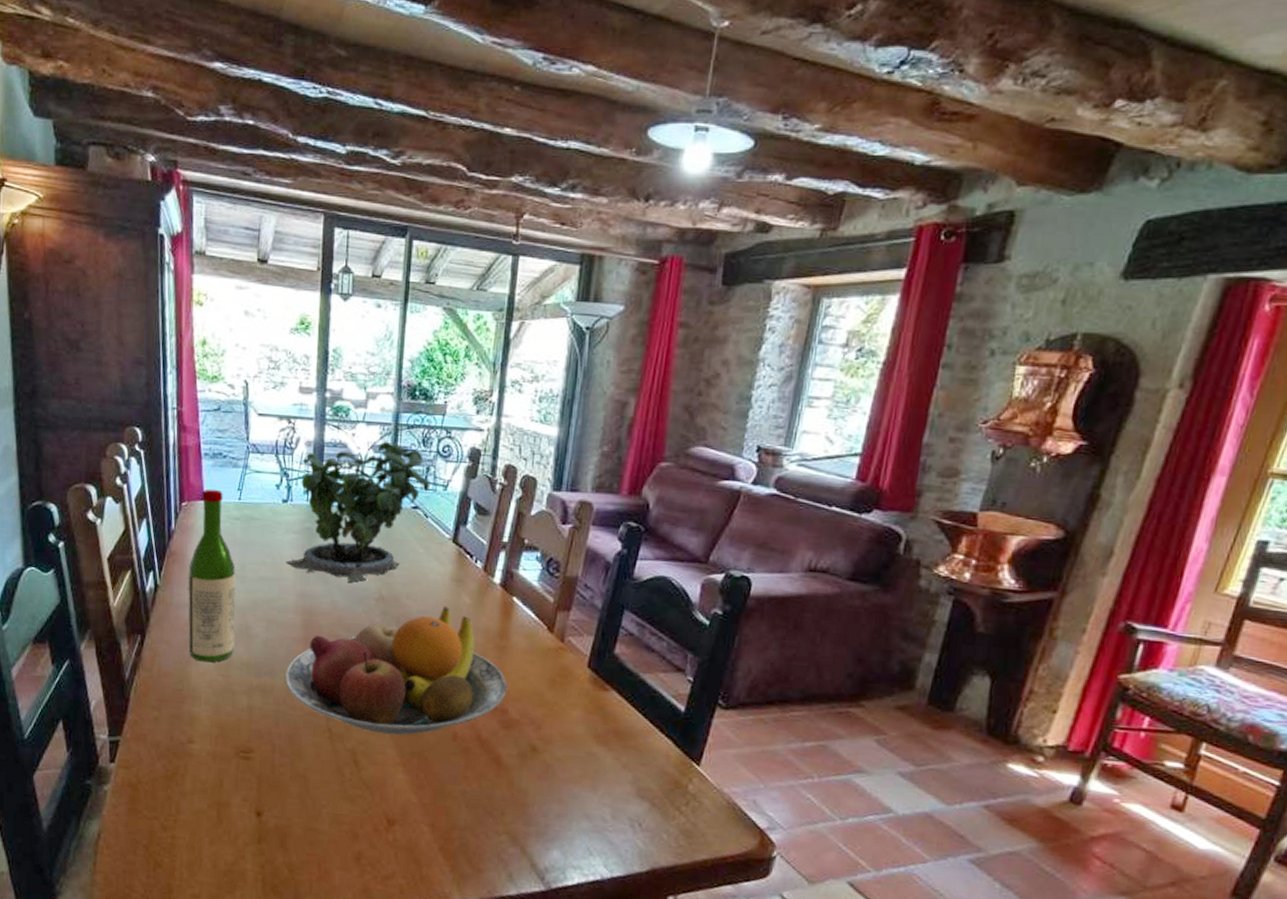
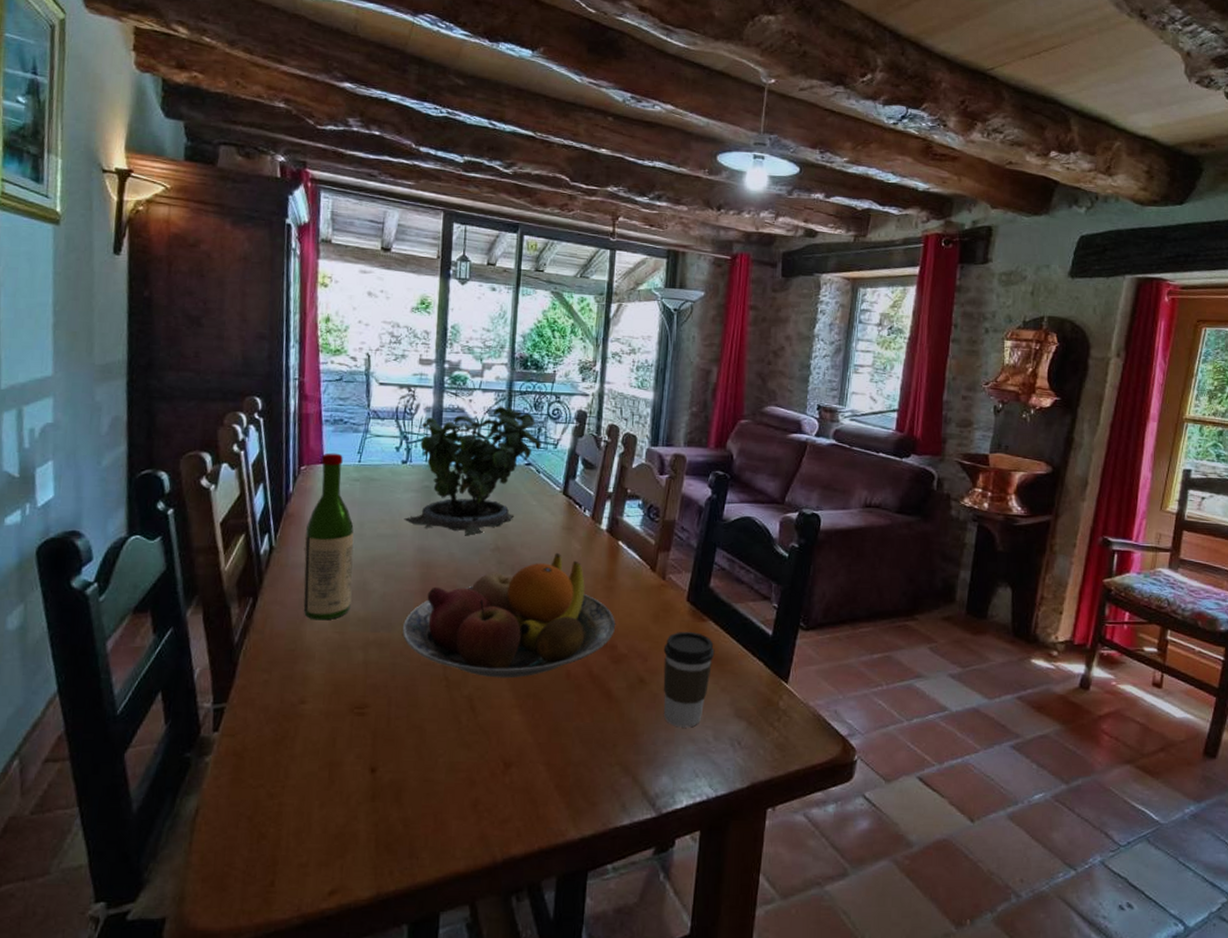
coffee cup: none [557,700,617,803] -> present [663,631,715,728]

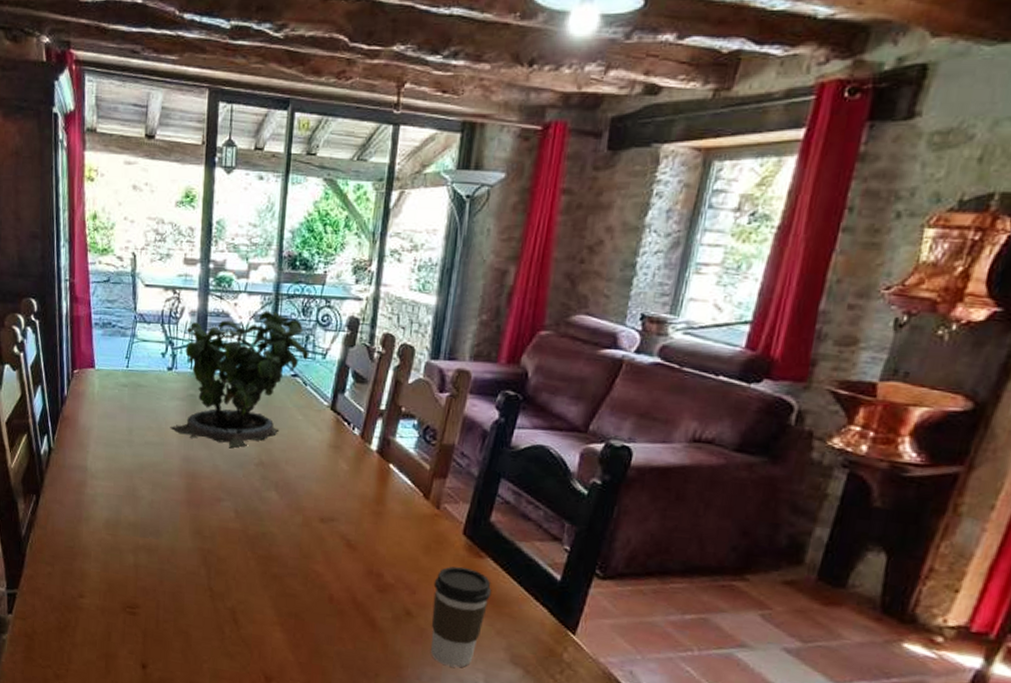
wine bottle: present [303,452,354,621] -> none [79,357,124,522]
fruit bowl: present [403,552,616,679] -> none [169,471,383,596]

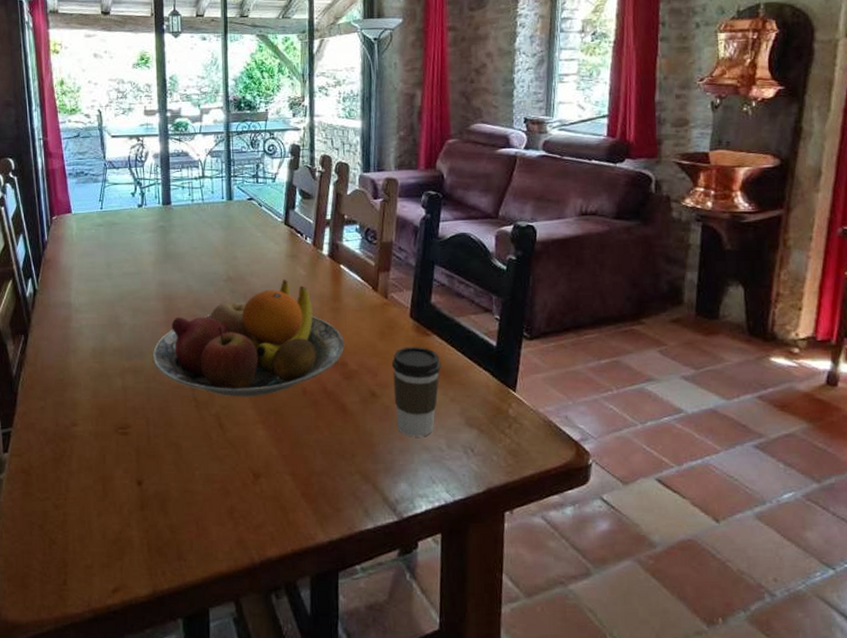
fruit bowl: none [169,471,383,596] -> present [153,279,345,397]
potted plant: present [170,302,309,448] -> none [144,142,261,268]

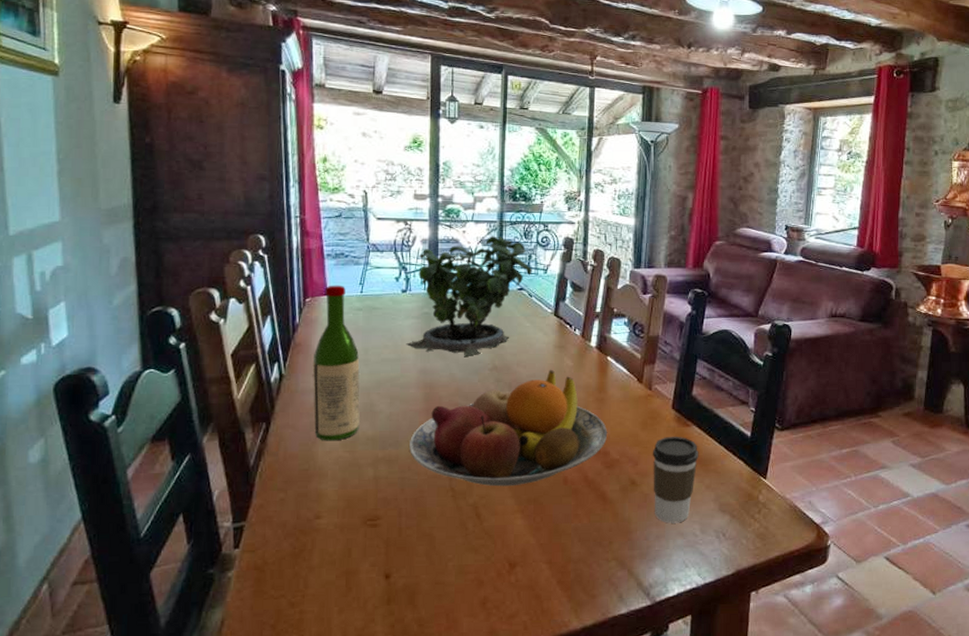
wine bottle: none [62,202,107,352] -> present [312,285,360,441]
potted plant: none [144,142,261,268] -> present [406,229,533,356]

